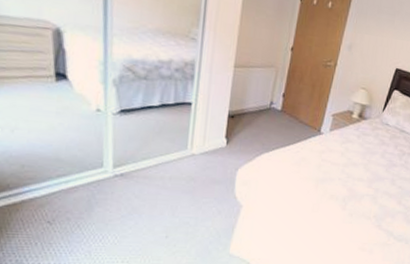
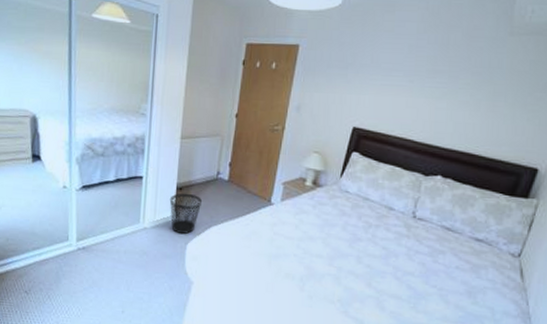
wastebasket: none [220,120,255,160] -> present [169,193,203,234]

